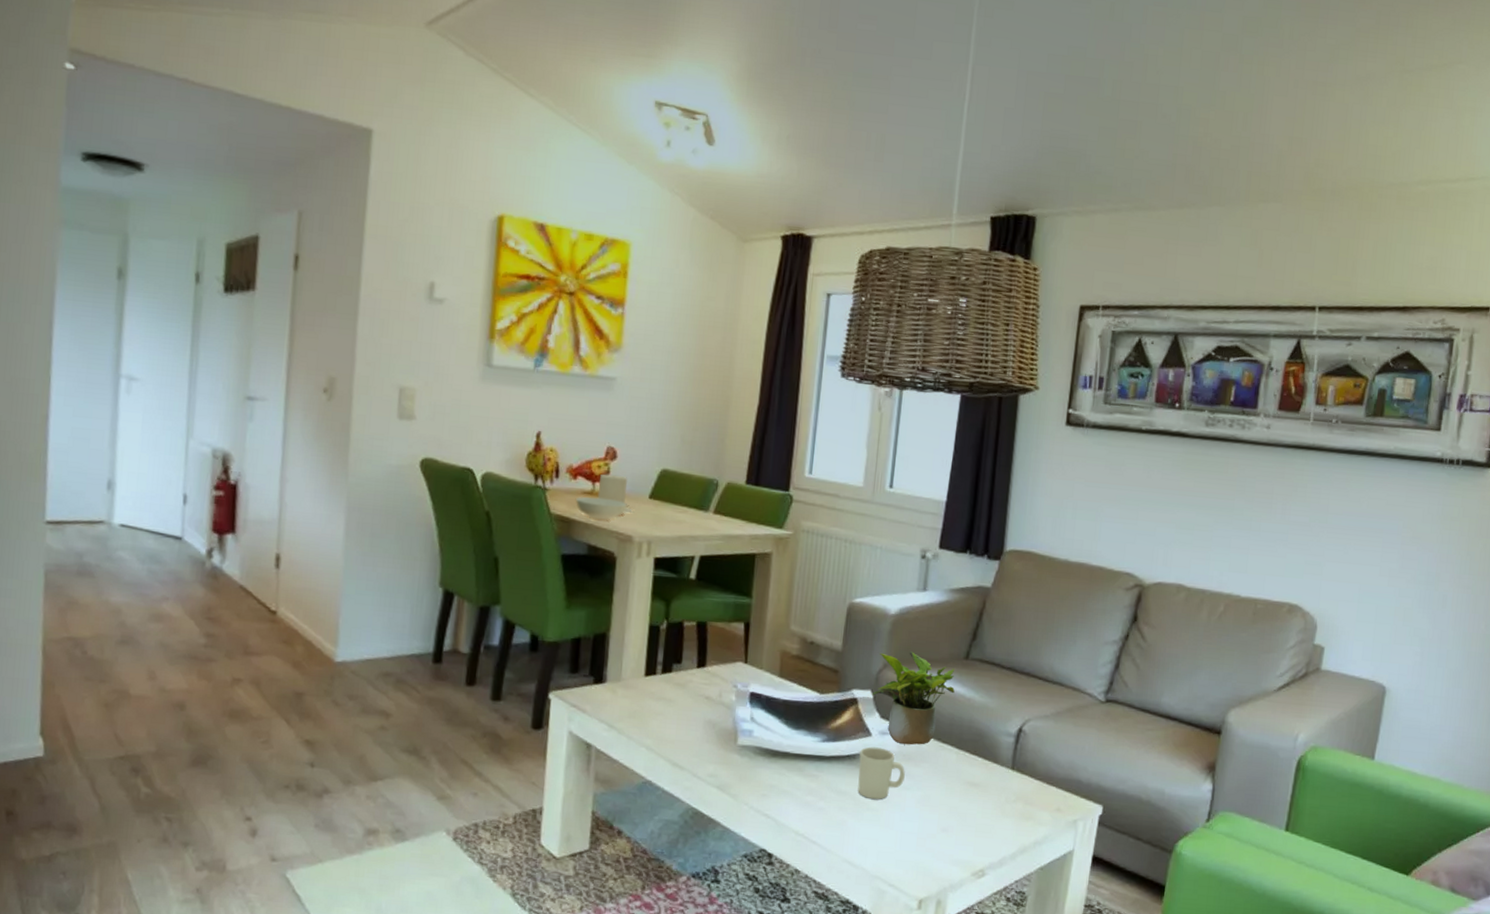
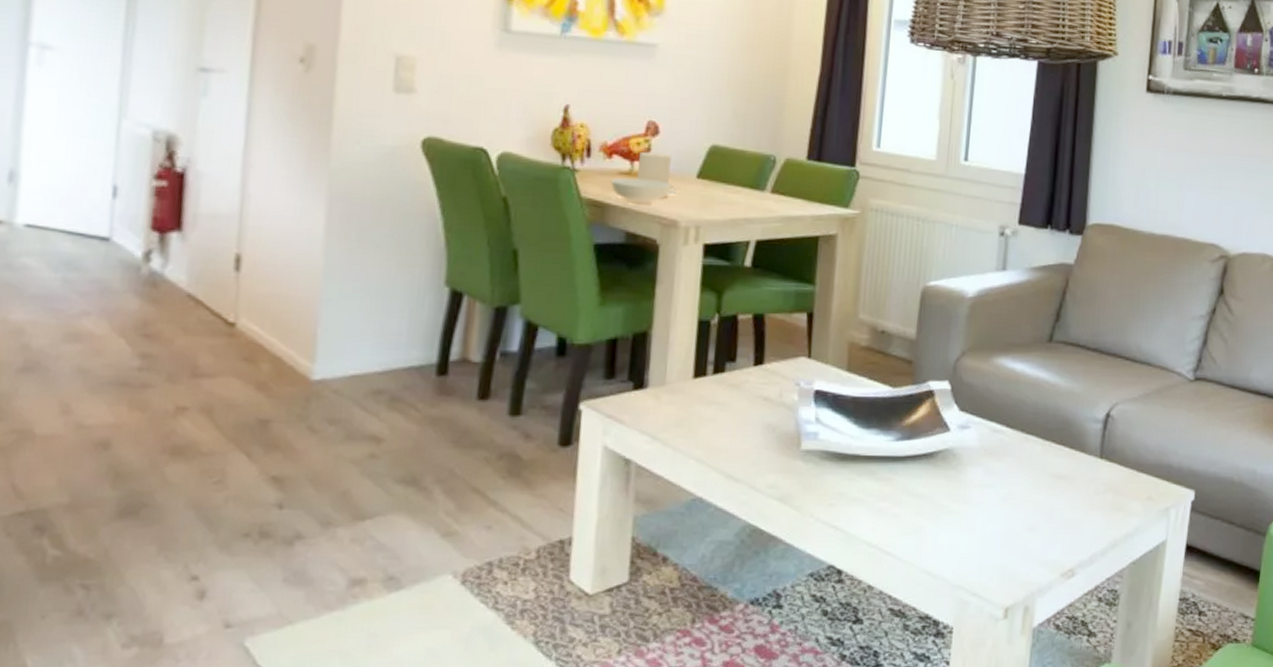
mug: present [858,747,905,800] -> none [936,443,987,501]
potted plant: present [871,651,955,745] -> none [949,336,1038,439]

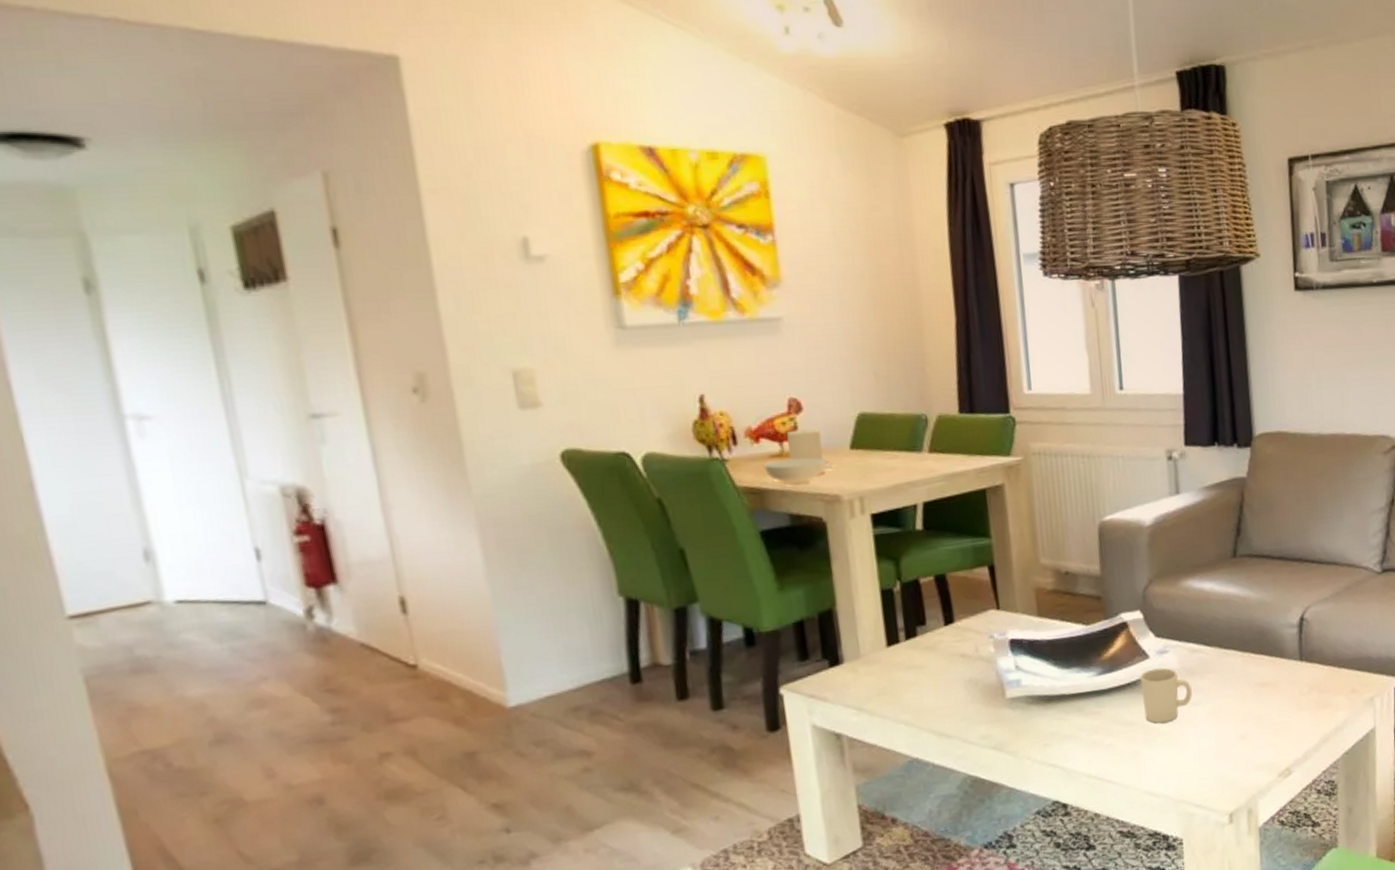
mug: none [936,443,987,501] -> present [1140,667,1192,724]

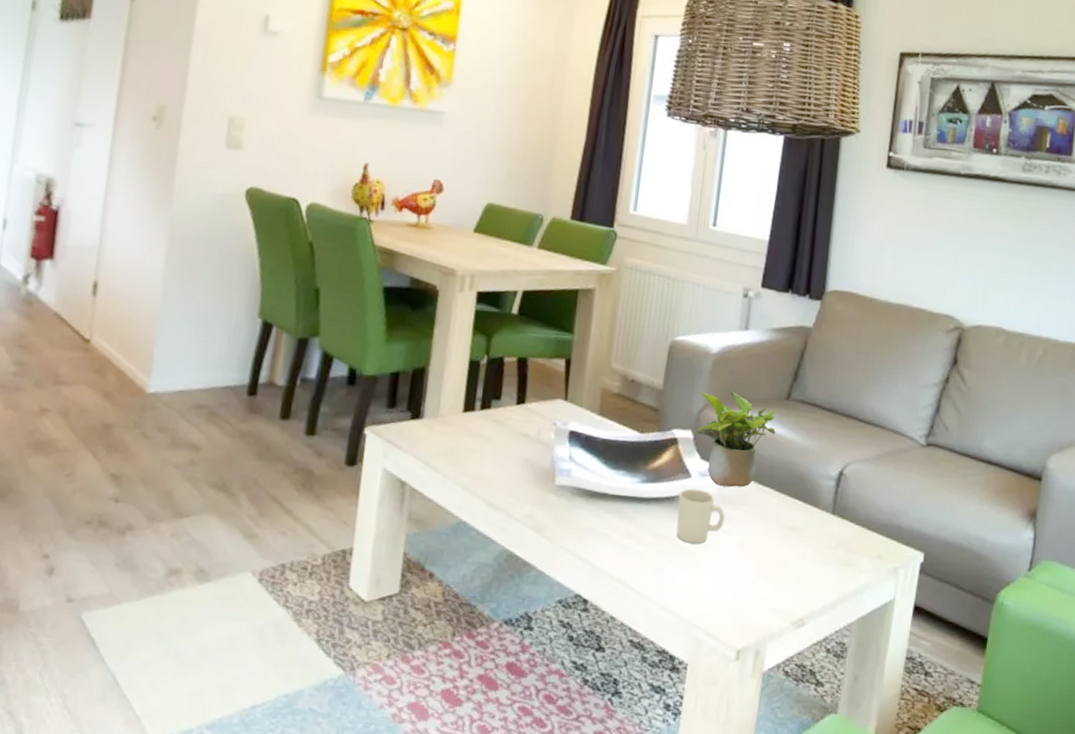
bowl: present [762,458,826,485] -> none [399,229,452,254]
candle: present [786,429,834,474] -> none [422,206,457,249]
potted plant: none [1141,561,1228,660] -> present [692,391,776,488]

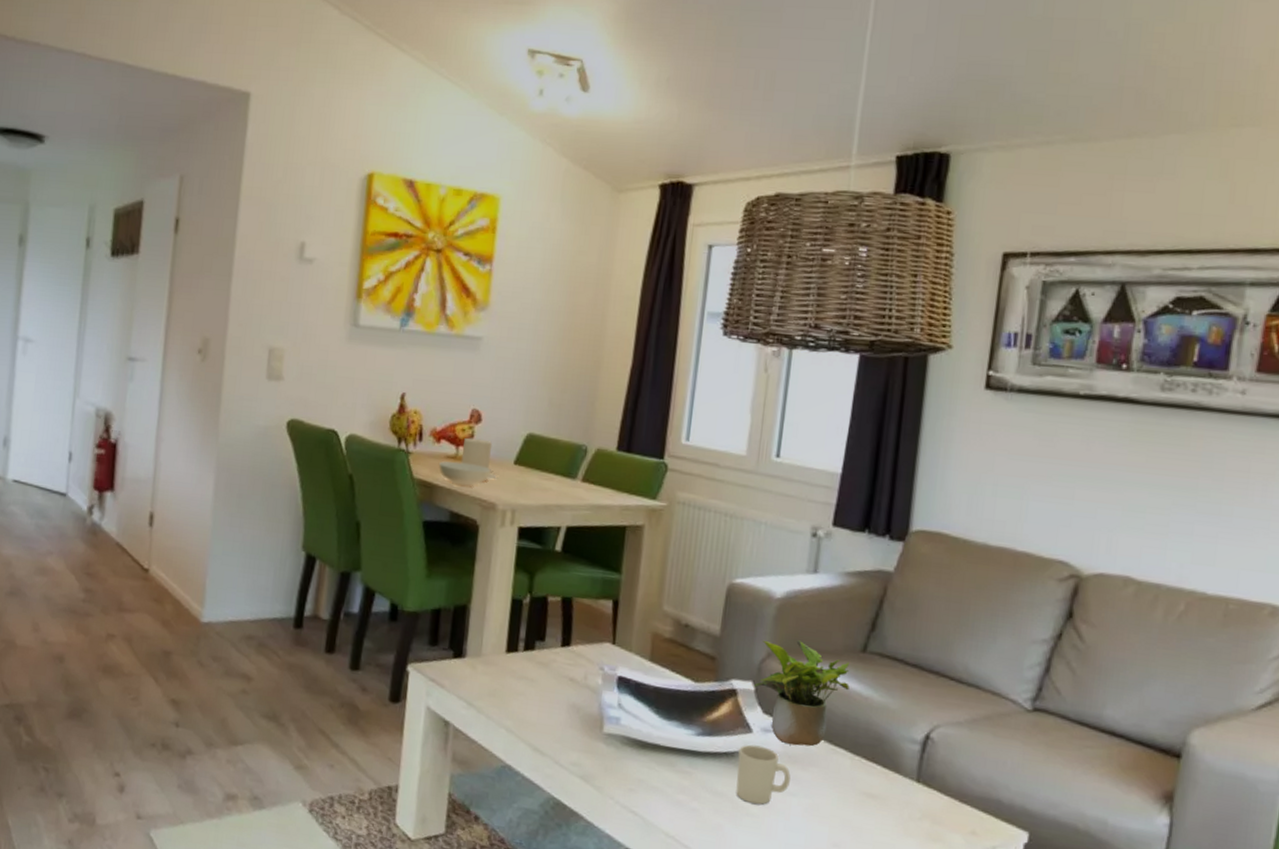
bowl: none [399,229,452,254] -> present [438,461,491,487]
candle: none [422,206,457,249] -> present [460,437,497,482]

